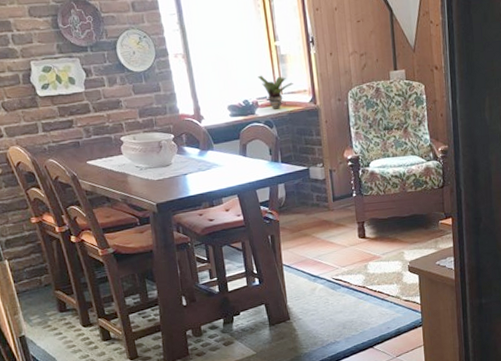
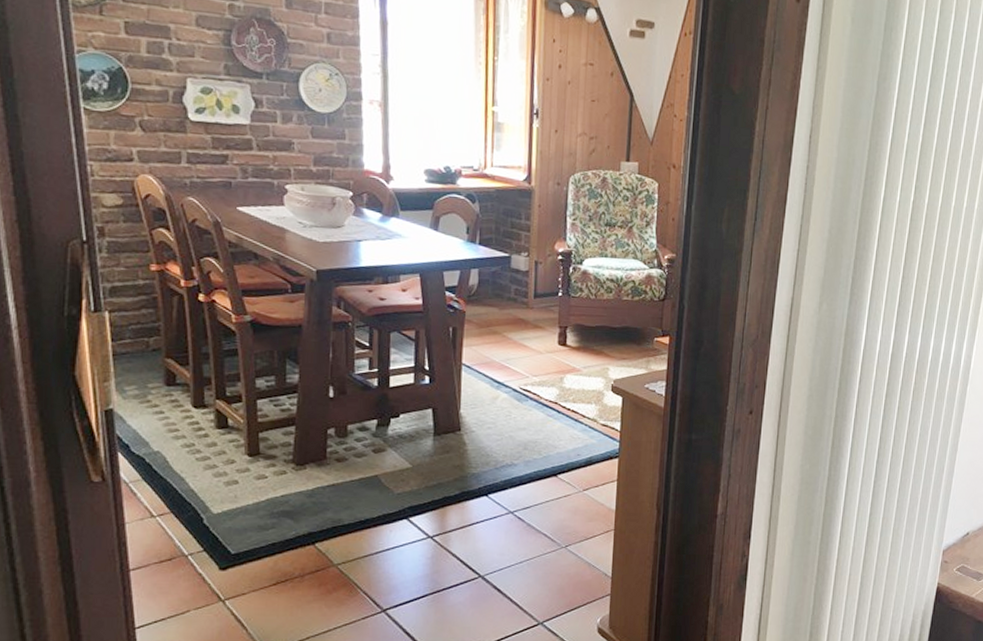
potted plant: present [258,75,293,109] -> none [466,141,507,183]

